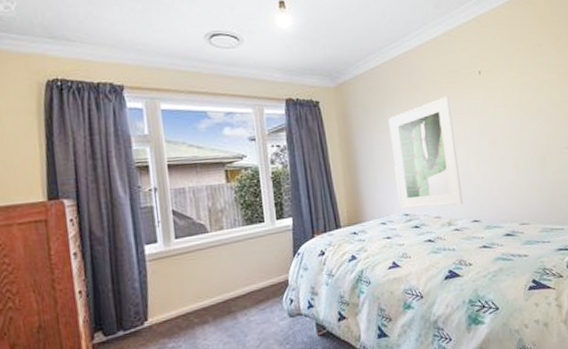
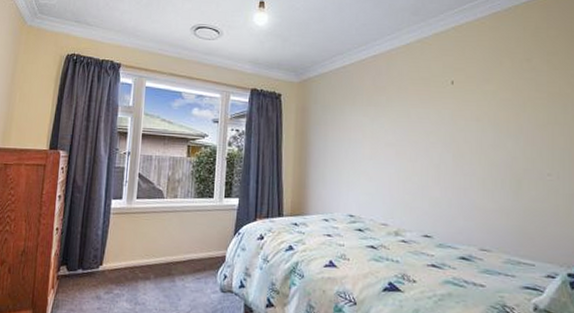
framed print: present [388,96,463,209] -> none [345,103,416,217]

